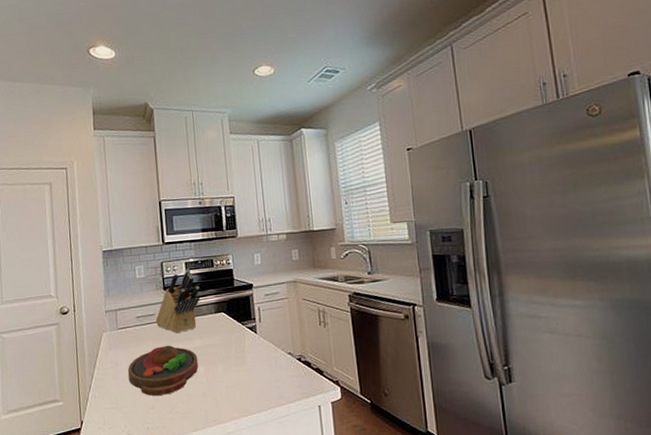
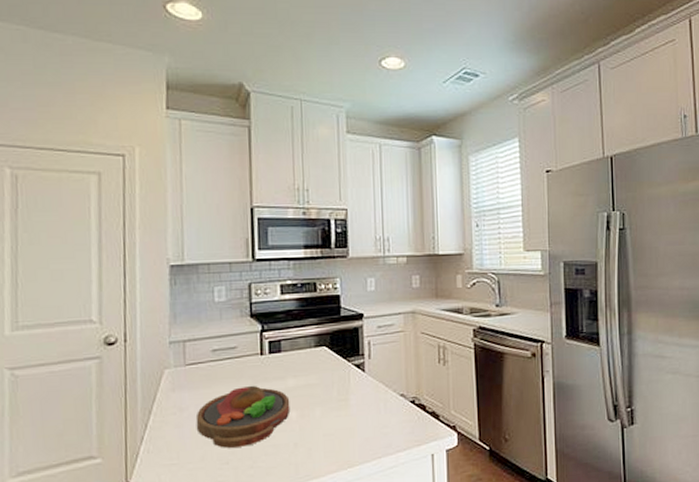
knife block: present [155,269,201,334] -> none [238,292,298,371]

